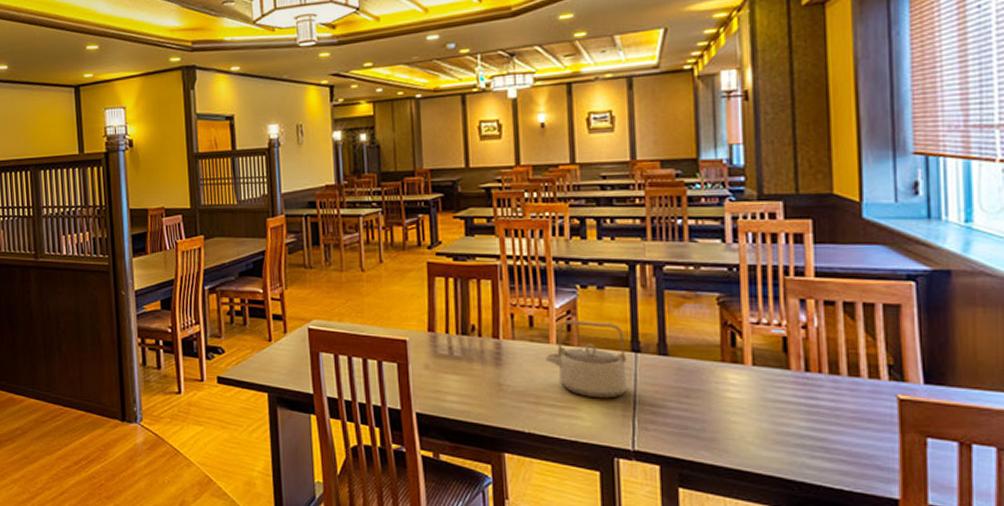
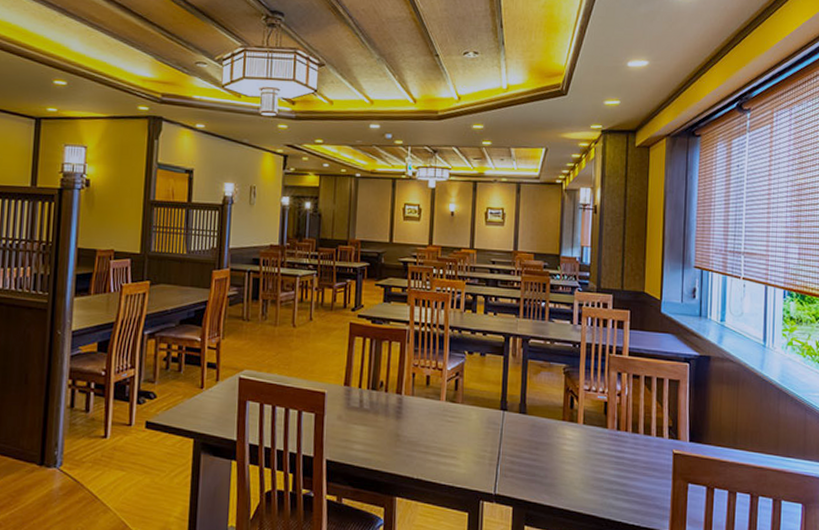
teapot: present [546,320,628,399] -> none [436,380,497,450]

